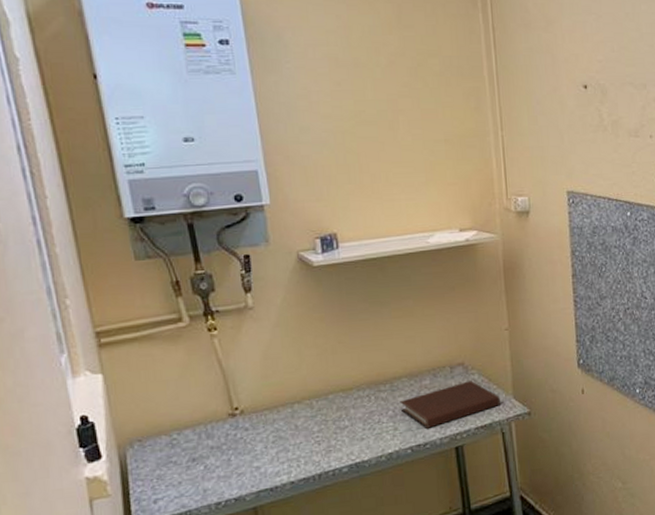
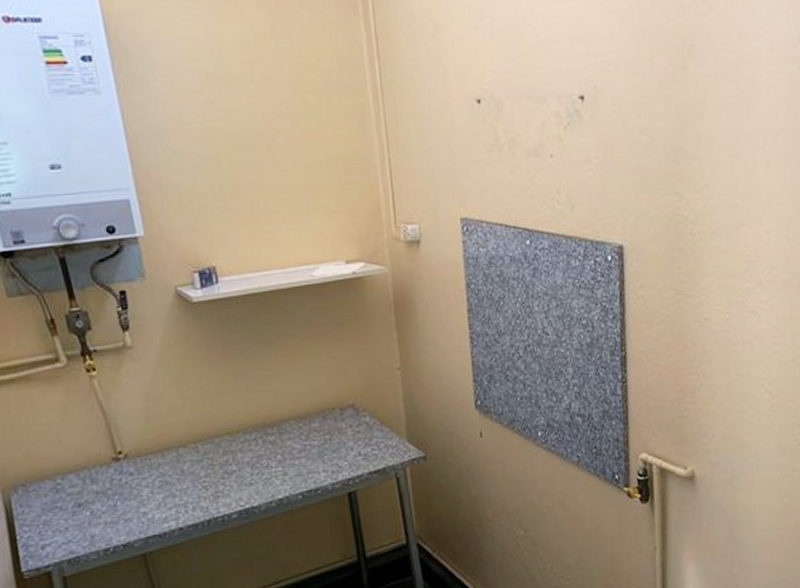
notebook: present [400,381,500,429] -> none [288,423,394,473]

